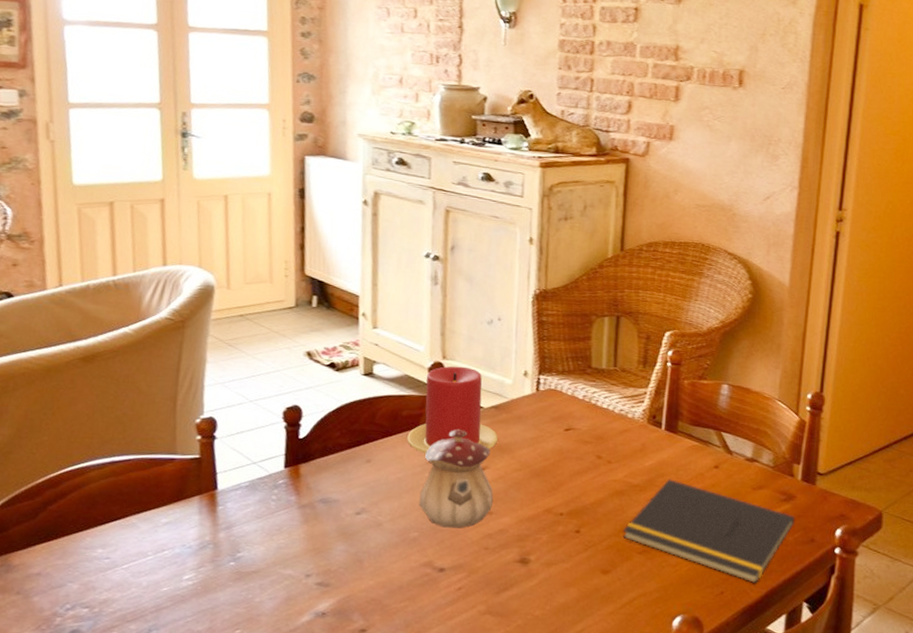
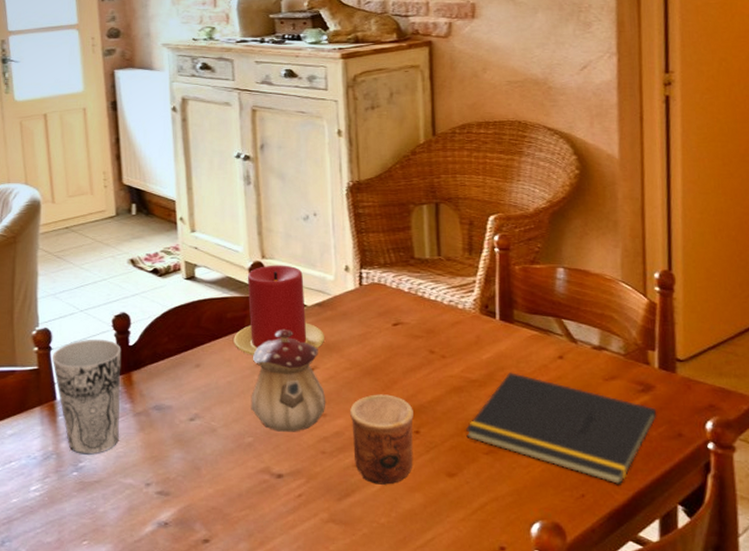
cup: none [216,430,291,545] -> present [52,339,121,455]
cup: none [515,495,576,580] -> present [350,394,414,485]

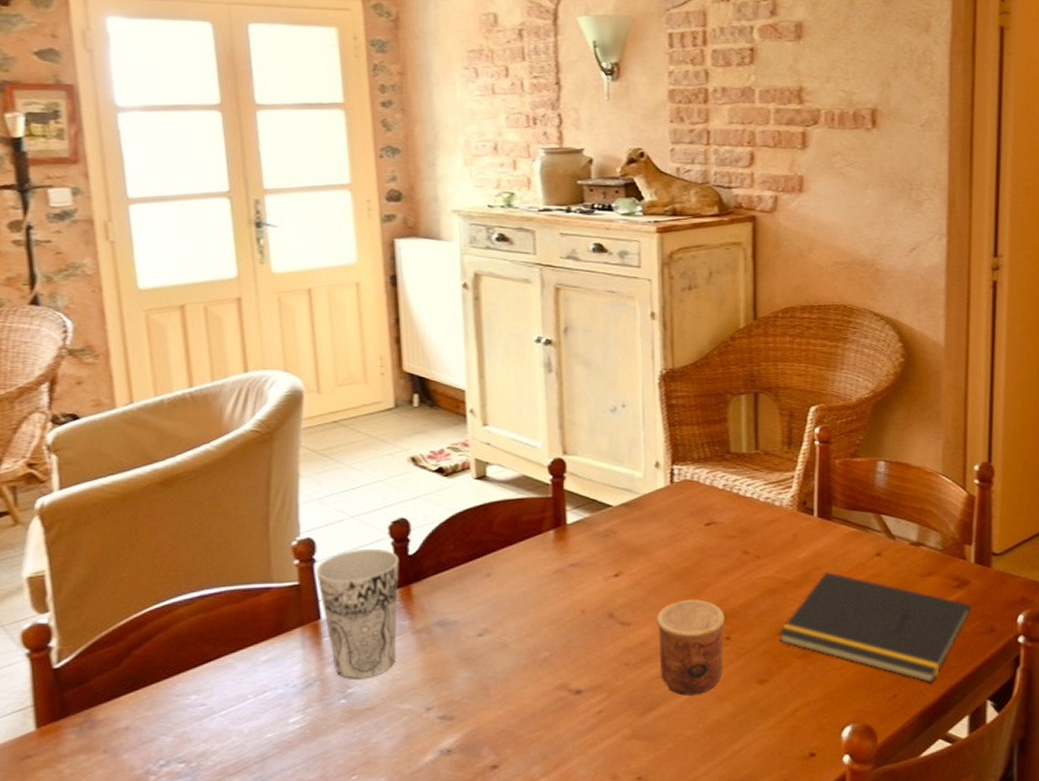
candle: present [234,265,324,356] -> none [529,461,631,562]
teapot: present [251,328,326,432] -> none [547,531,631,644]

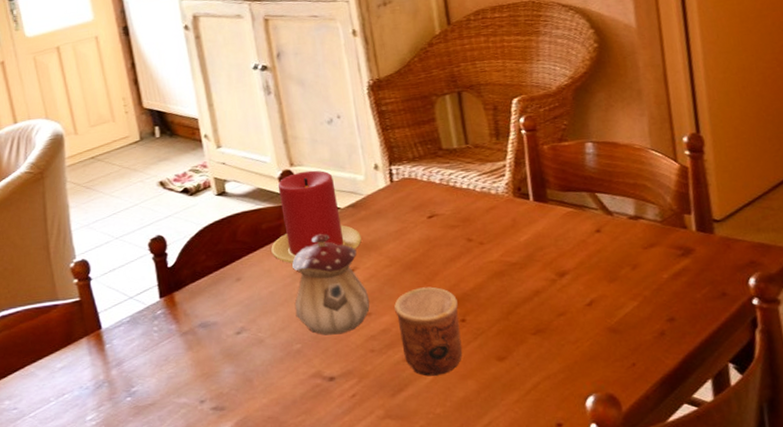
cup: present [316,548,399,679] -> none [93,263,169,379]
candle: none [529,461,631,562] -> present [271,170,362,264]
teapot: none [547,531,631,644] -> present [292,233,370,336]
notepad: present [778,570,971,684] -> none [510,250,700,350]

